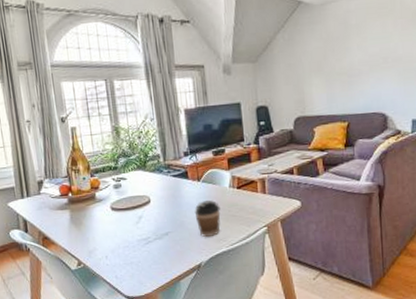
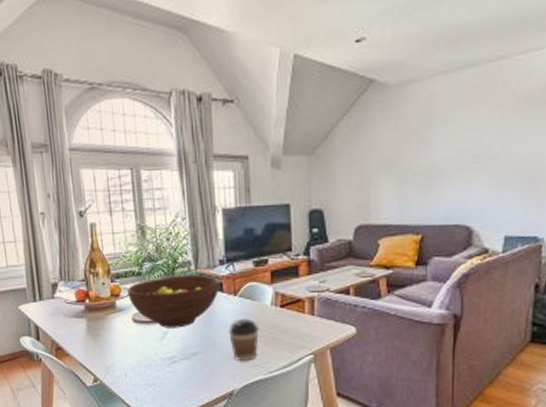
fruit bowl: none [105,166,185,214] -> present [127,275,220,328]

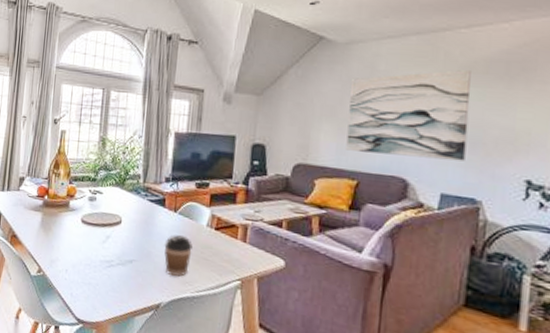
fruit bowl: present [127,275,220,328] -> none [81,185,163,235]
wall art: none [406,102,530,204] -> present [346,70,471,161]

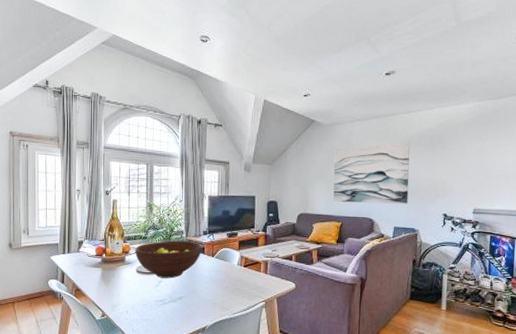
fruit bowl: none [81,185,163,235] -> present [135,240,202,279]
coffee cup: present [164,235,193,277] -> none [206,273,228,305]

